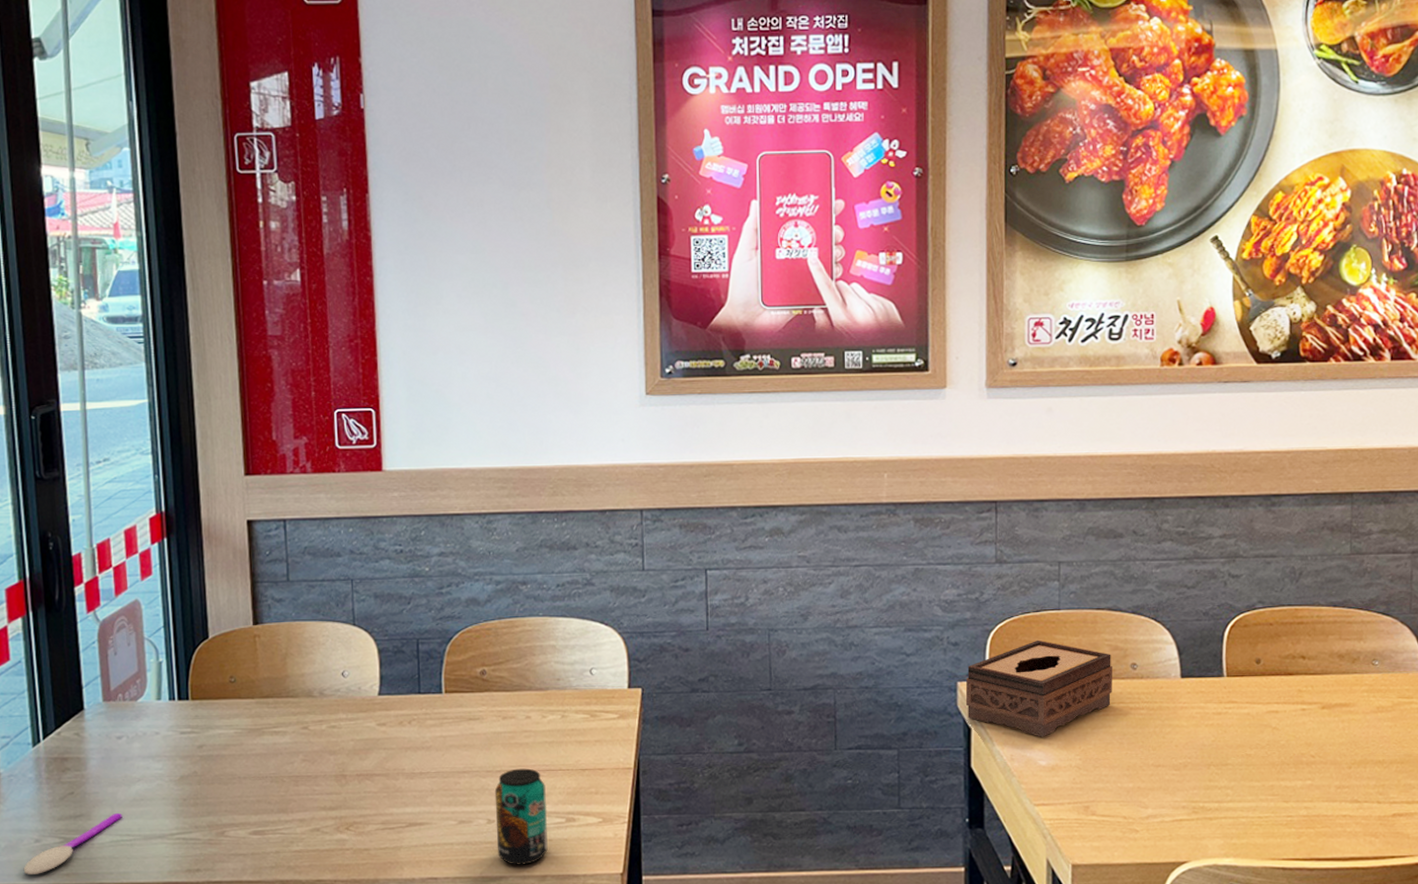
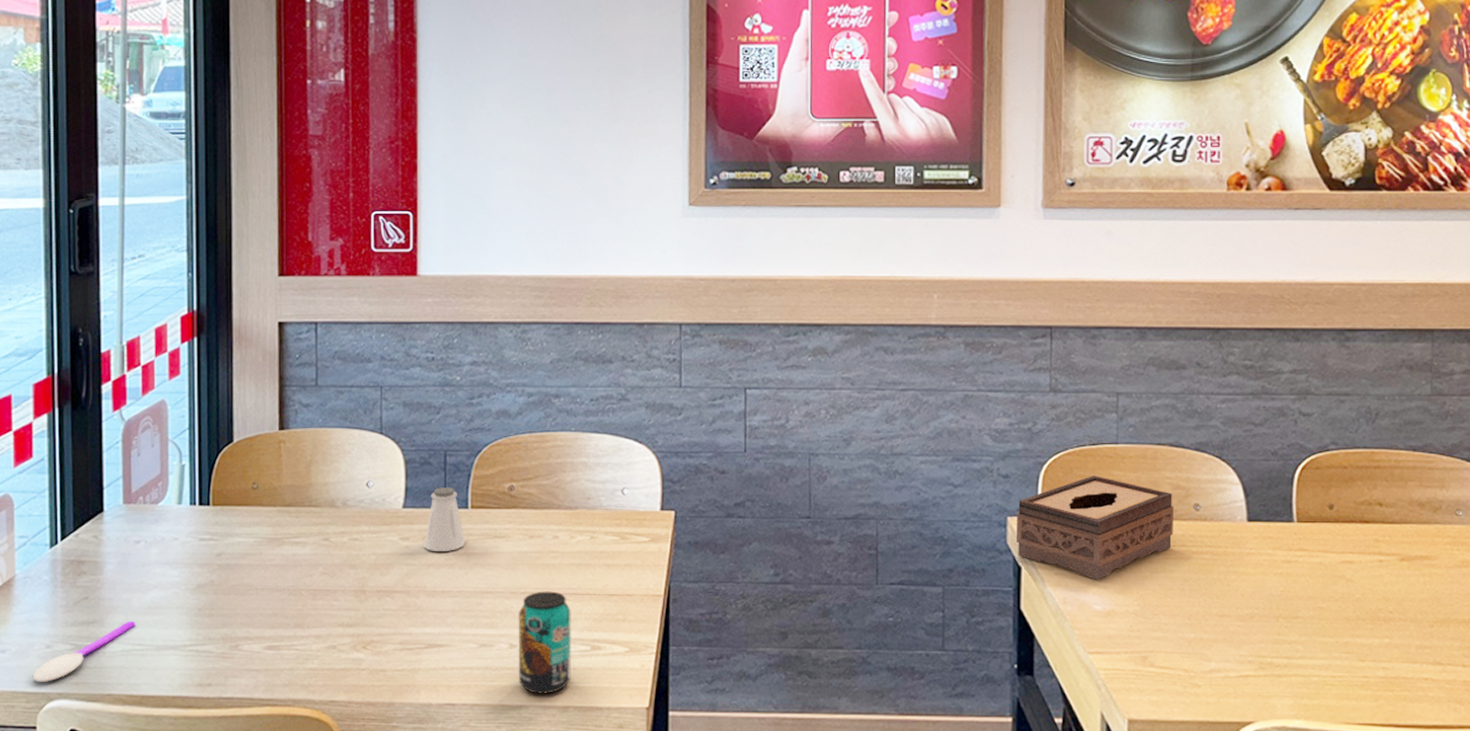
saltshaker: none [400,674,441,736] -> present [424,487,466,552]

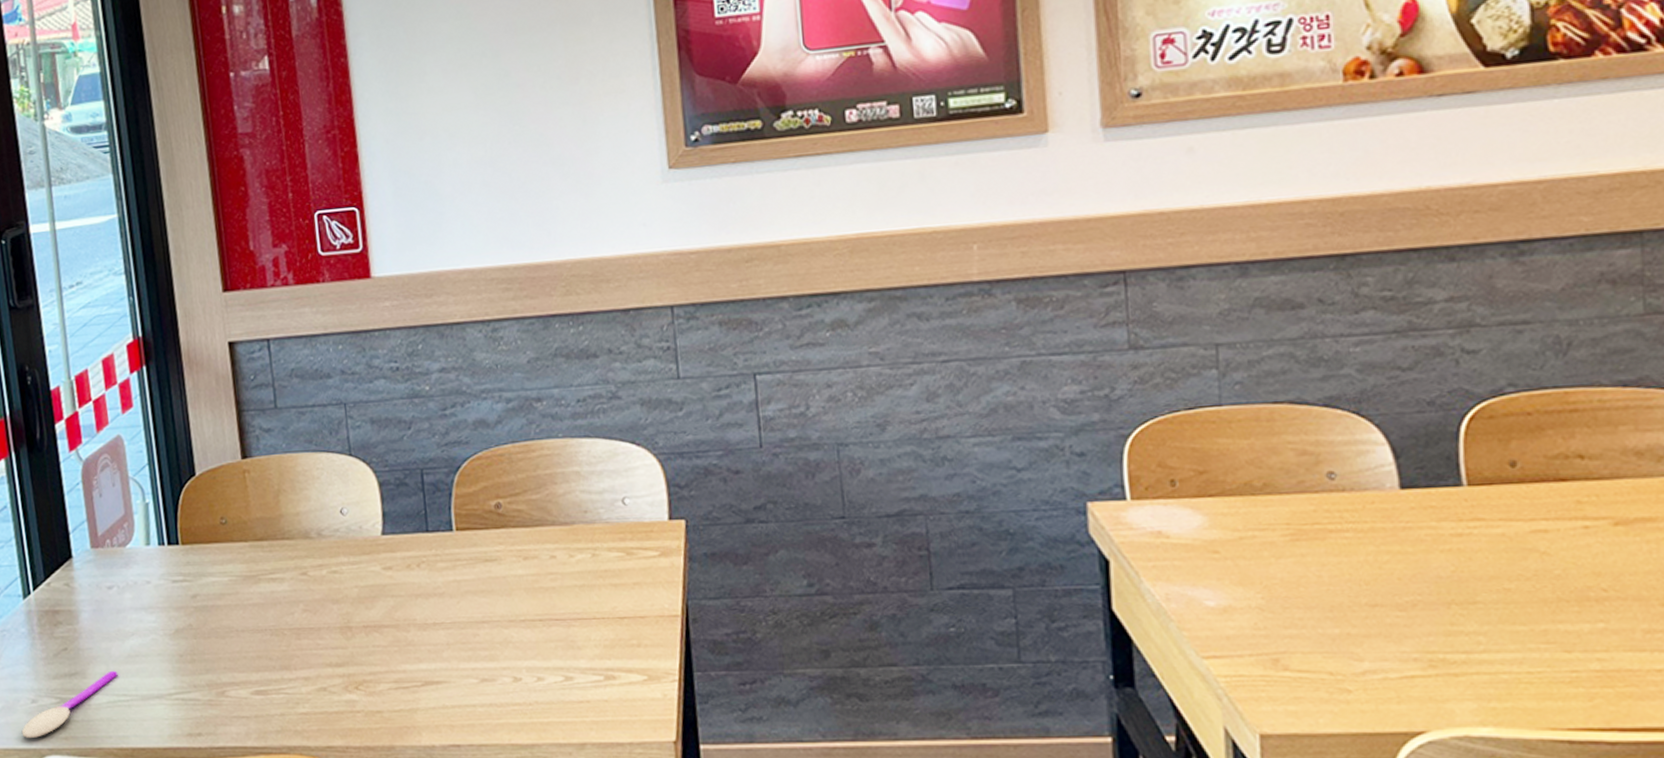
saltshaker: present [424,487,466,552] -> none [408,509,454,581]
beverage can: present [518,591,571,694] -> none [519,617,585,731]
tissue box: present [1015,475,1173,580] -> none [1099,445,1302,570]

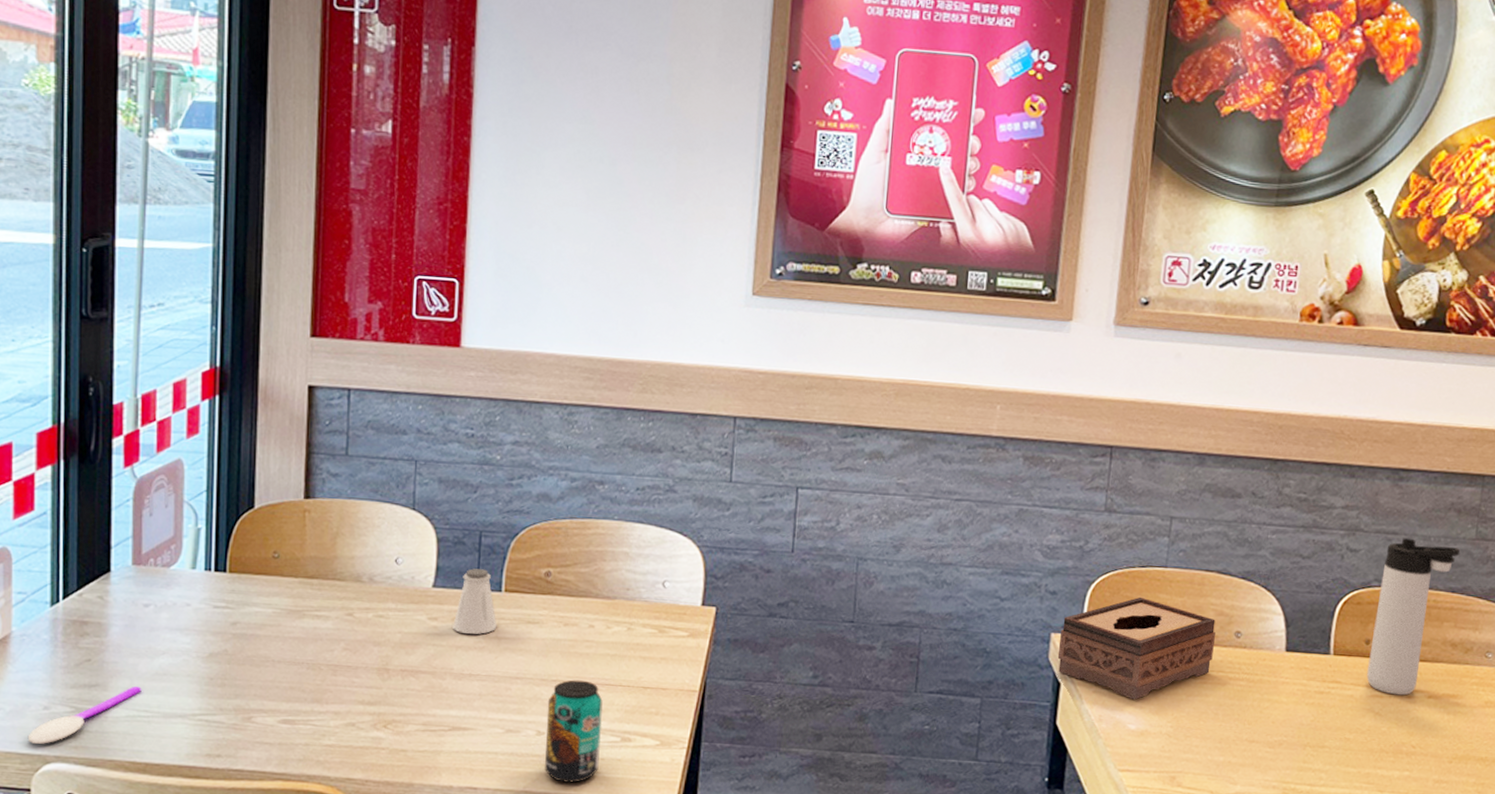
saltshaker: none [408,509,454,581] -> present [453,568,497,635]
beverage can: none [519,617,585,731] -> present [545,680,603,783]
tissue box: none [1099,445,1302,570] -> present [1057,597,1216,700]
thermos bottle: none [1517,326,1626,527] -> present [1366,538,1461,696]

